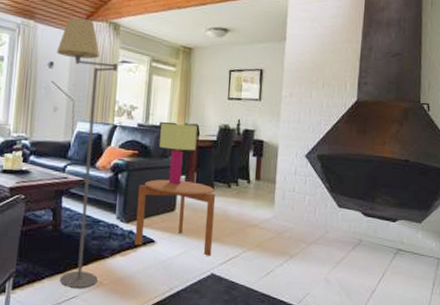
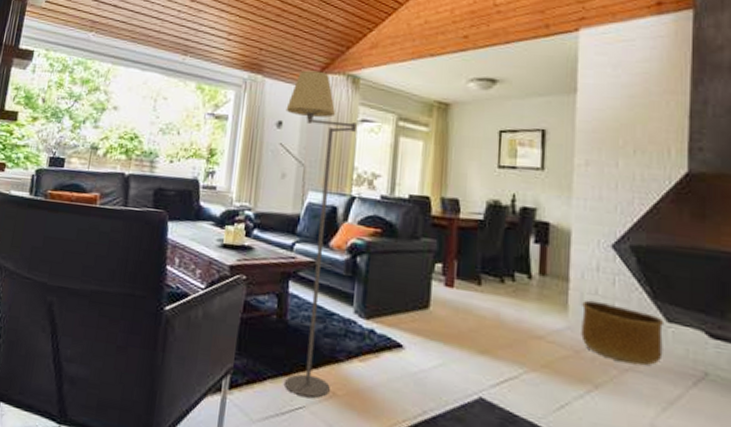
side table: present [134,179,216,256] -> none [376,266,484,374]
table lamp: present [159,122,198,185] -> none [408,194,458,275]
basket: none [283,196,336,239] -> present [581,300,663,366]

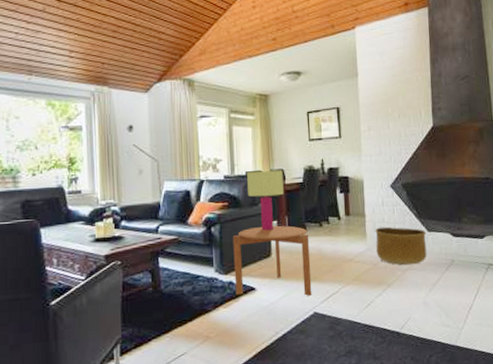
floor lamp: present [285,70,357,398] -> none [134,78,204,346]
side table: none [376,266,484,374] -> present [232,225,312,296]
table lamp: none [408,194,458,275] -> present [247,170,284,231]

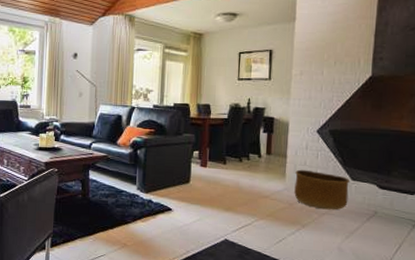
side table: present [232,225,312,296] -> none [153,155,228,224]
table lamp: present [247,170,284,231] -> none [174,103,209,159]

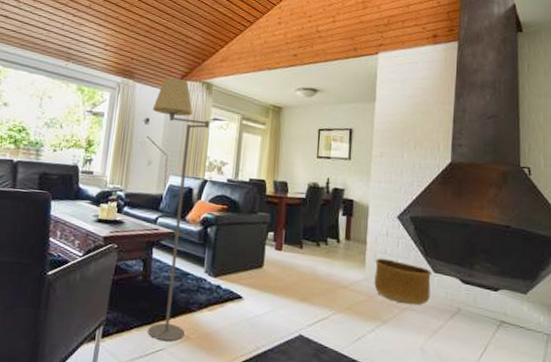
floor lamp: none [79,12,134,249] -> present [148,77,209,342]

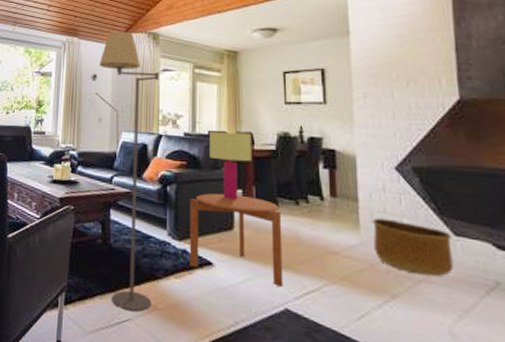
side table: none [221,235,305,316] -> present [189,193,284,287]
table lamp: none [248,178,286,241] -> present [210,131,252,200]

